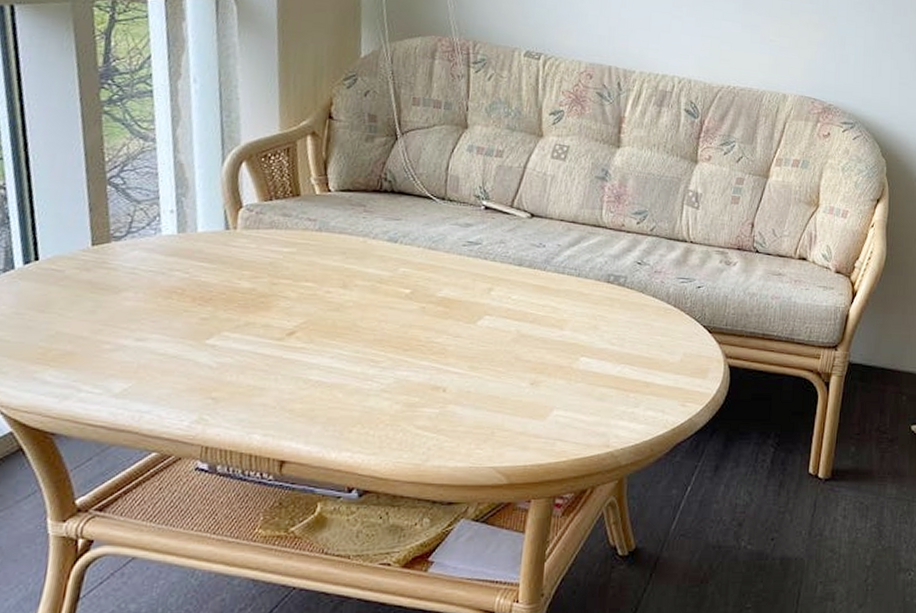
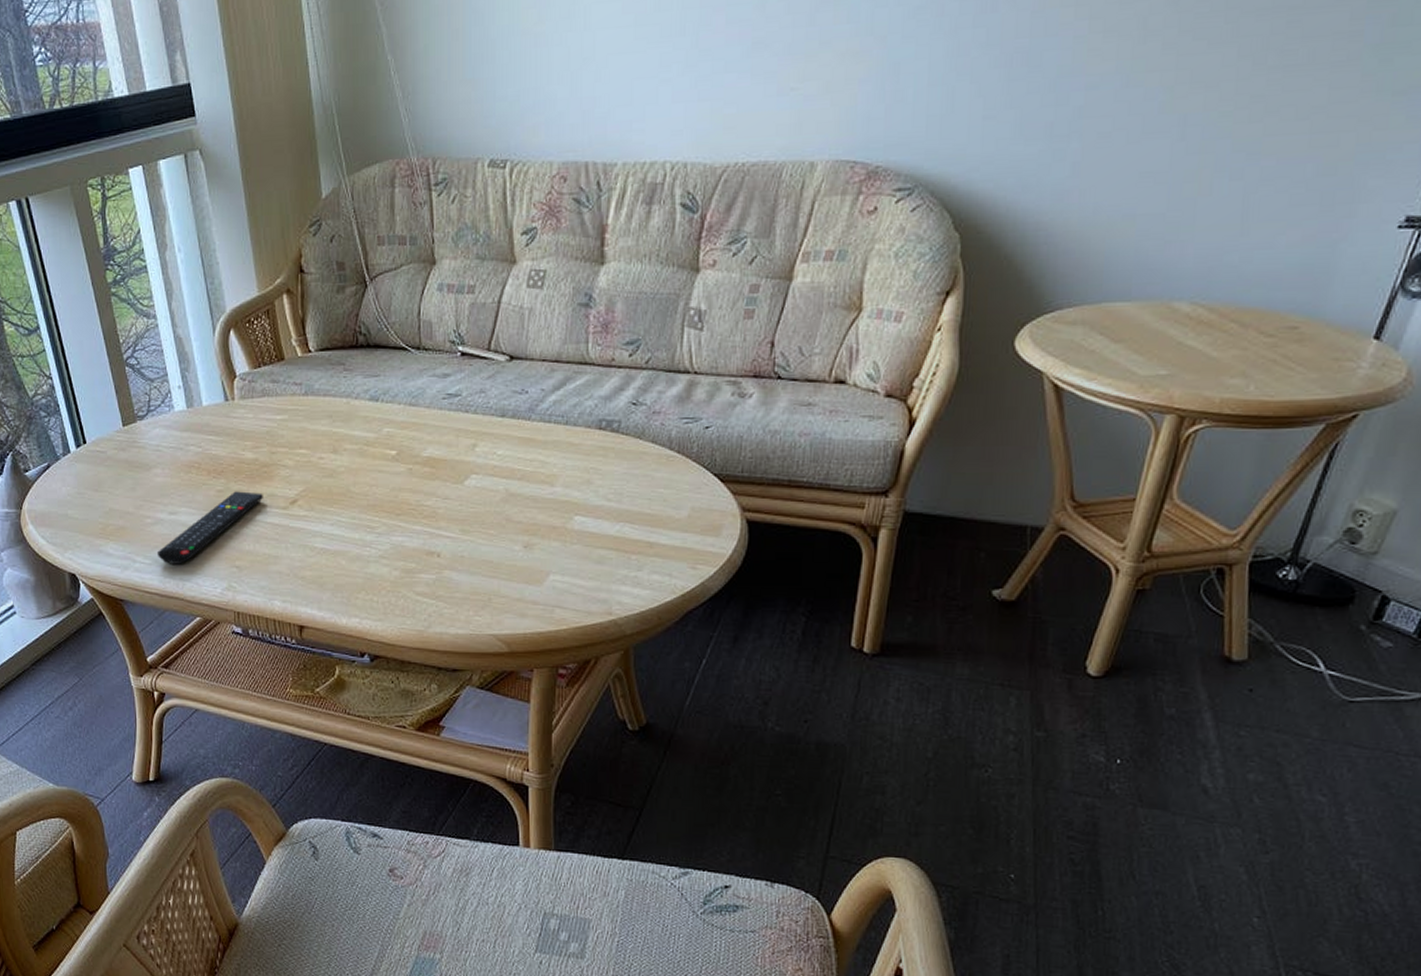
remote control: none [111,320,256,395] -> present [156,491,263,564]

